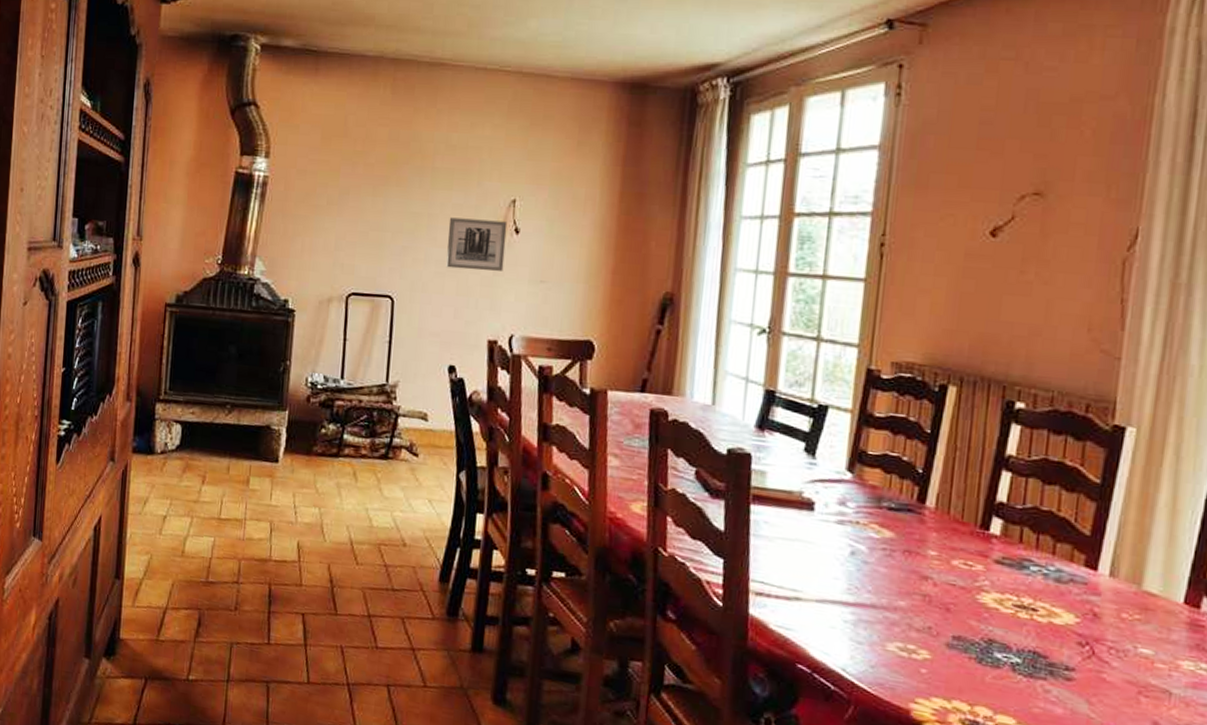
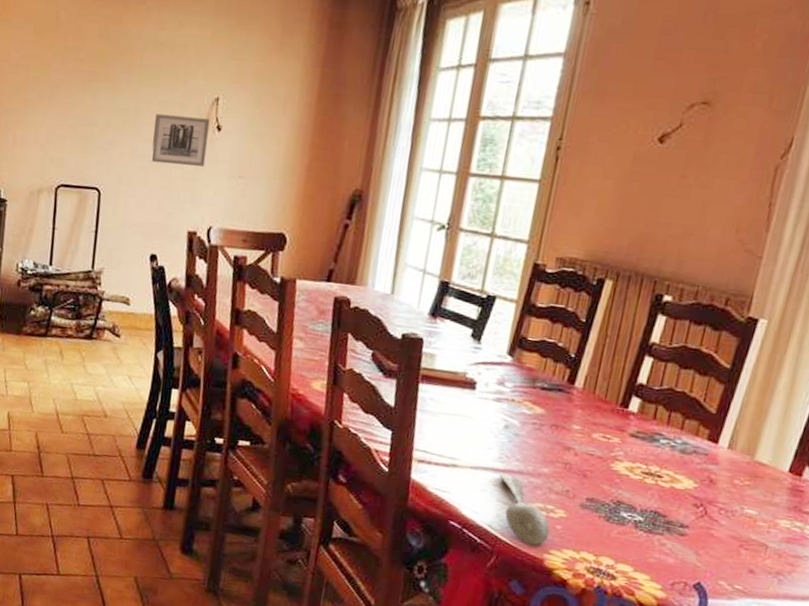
spoon: none [850,608,914,694] -> present [499,474,550,547]

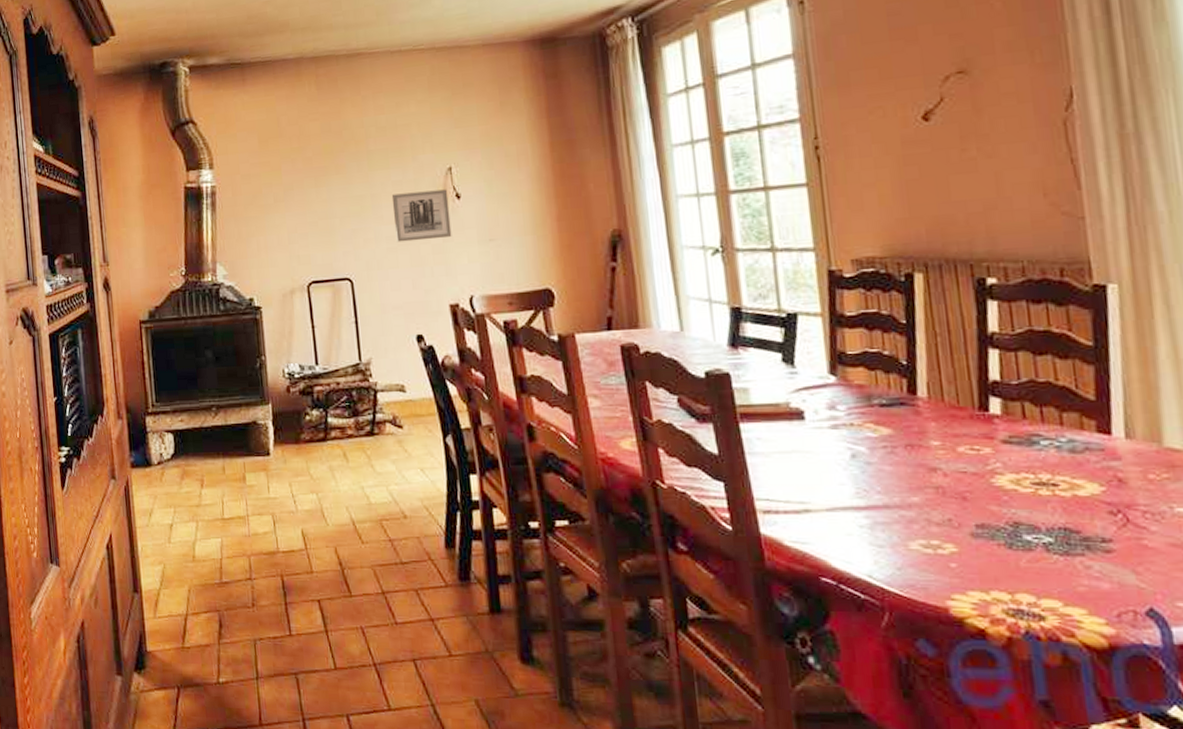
spoon: present [499,474,550,547] -> none [863,511,945,594]

